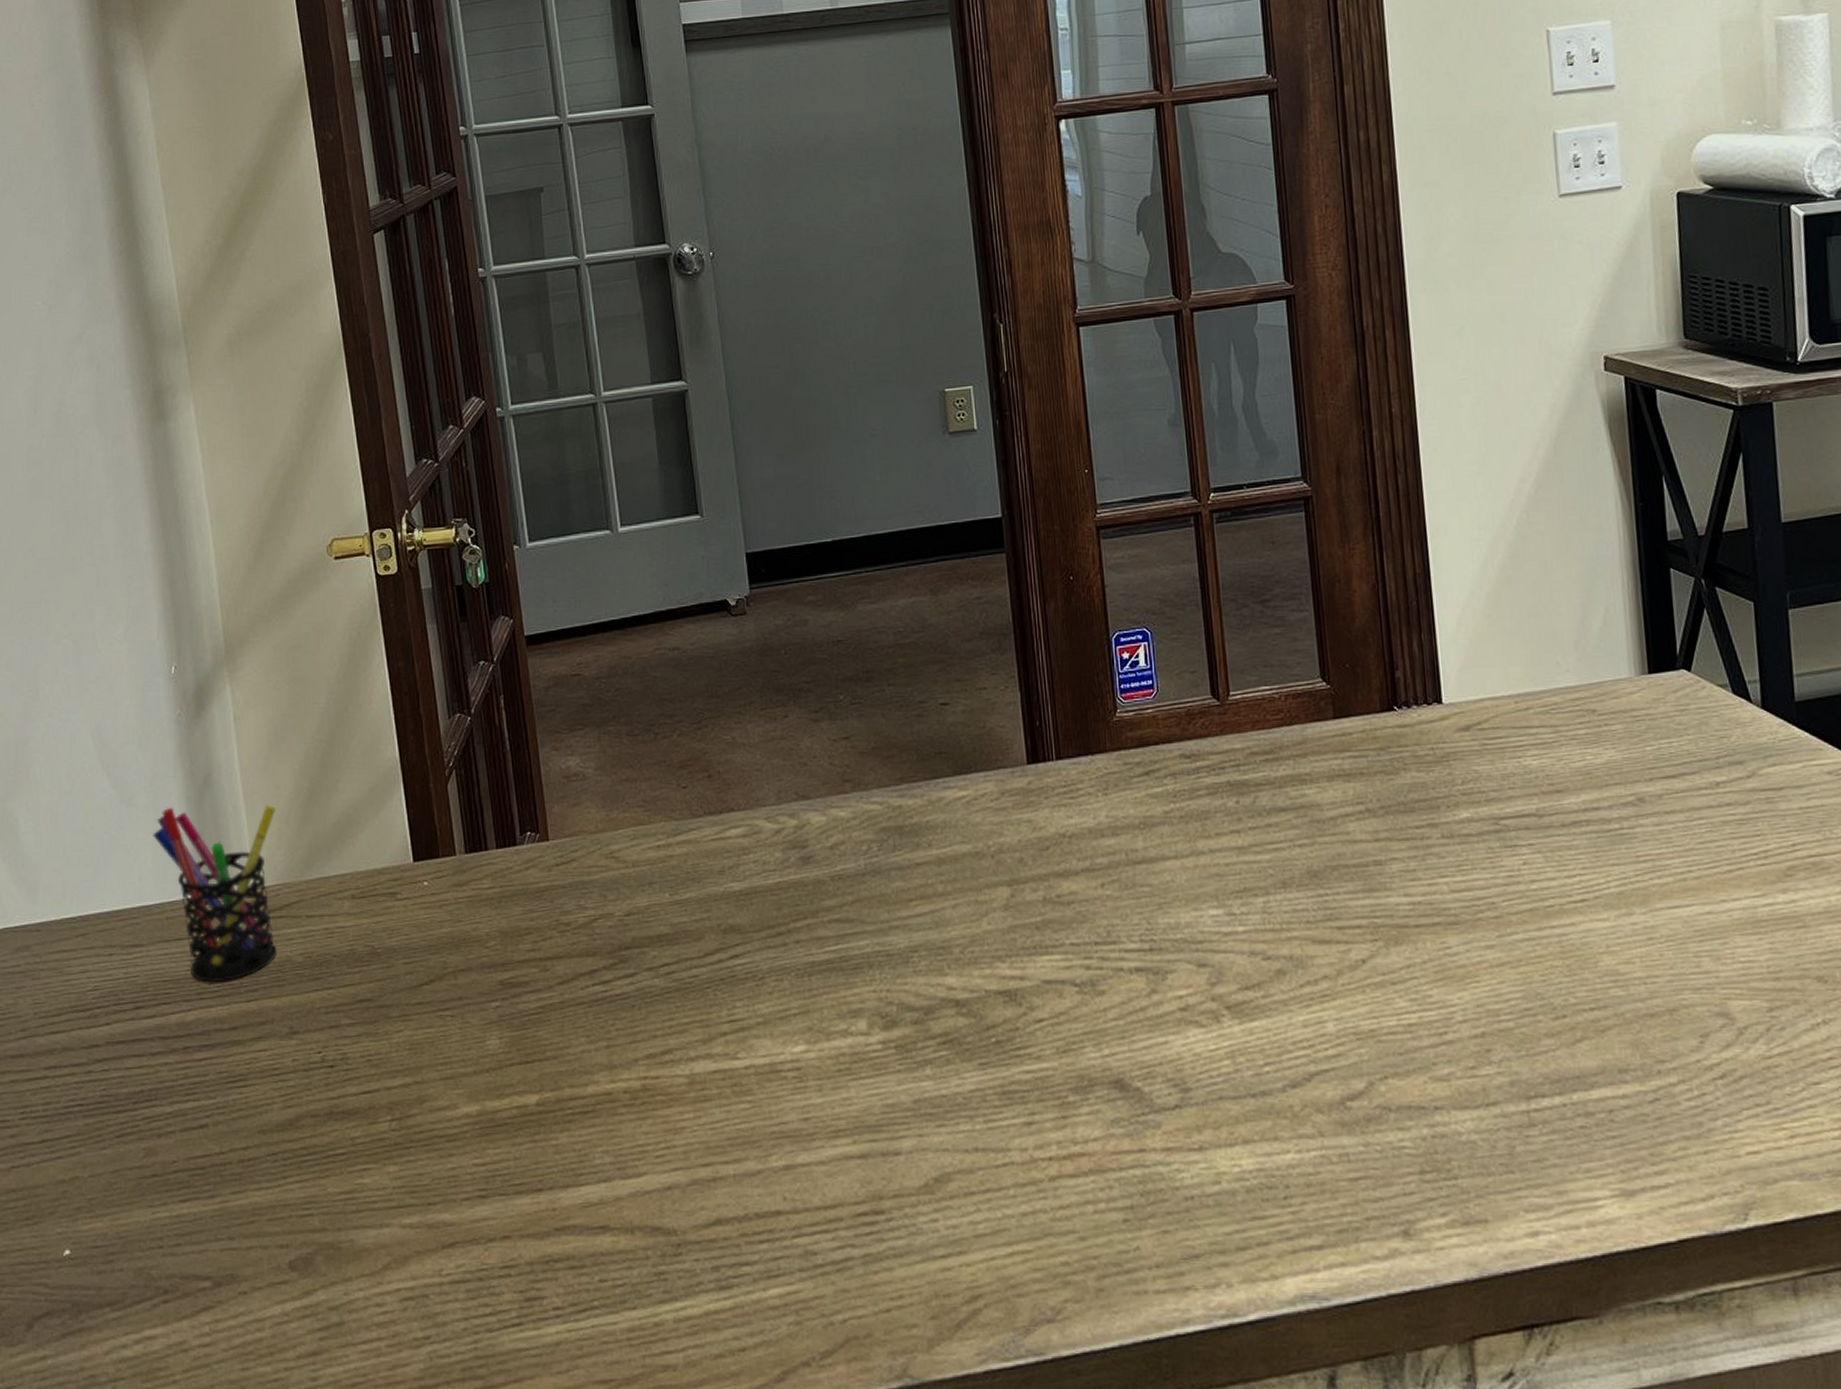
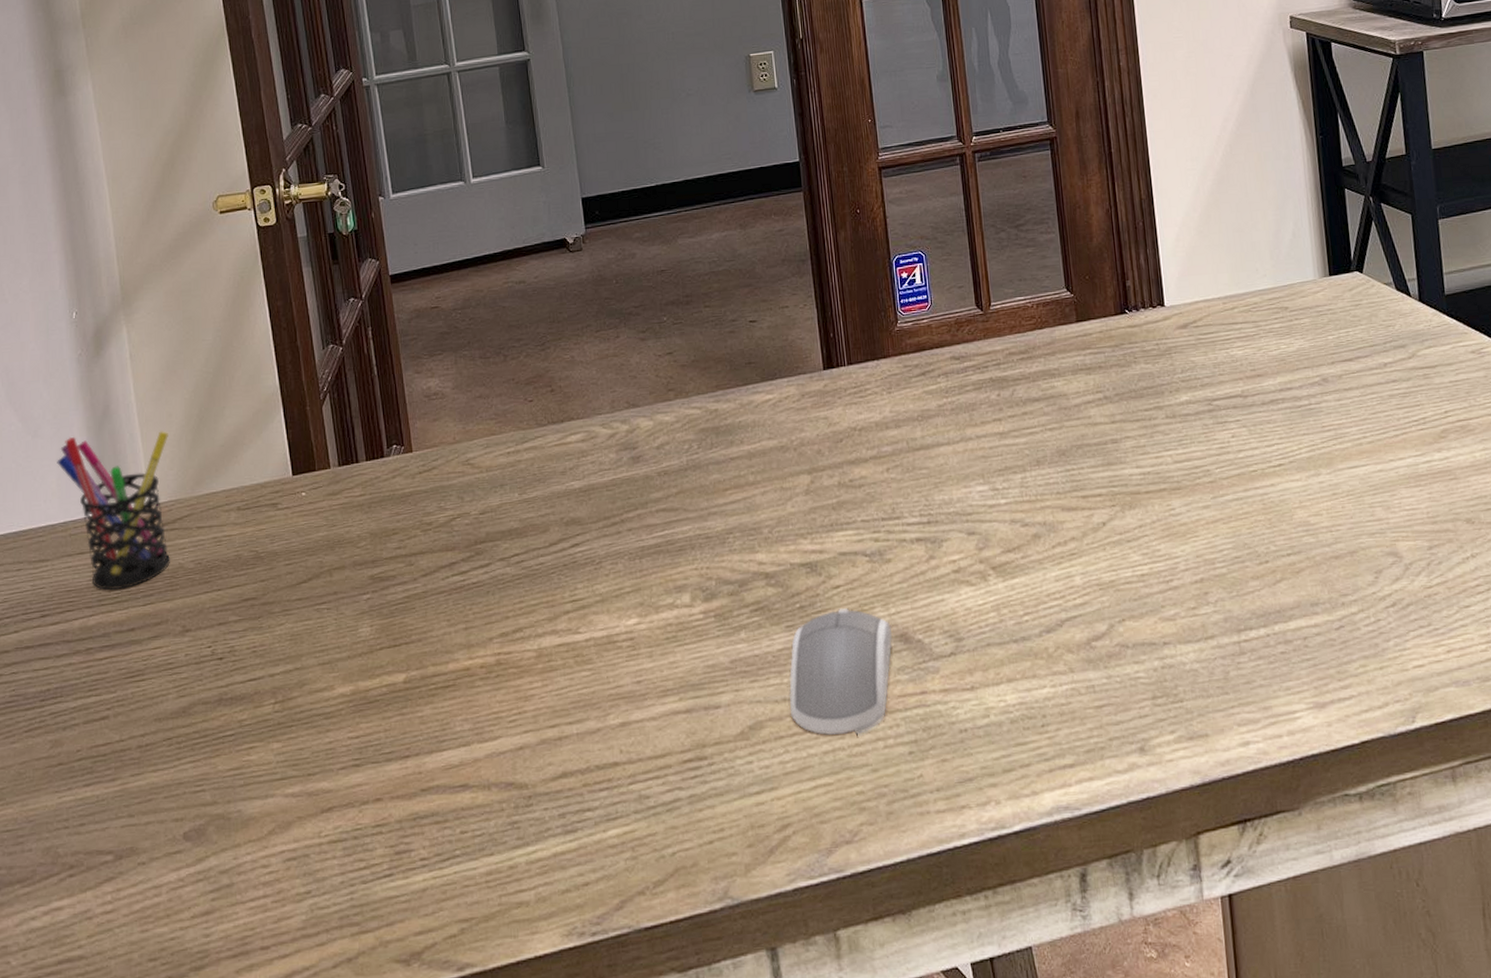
computer mouse: none [981,1046,1106,1196] -> present [788,608,893,736]

